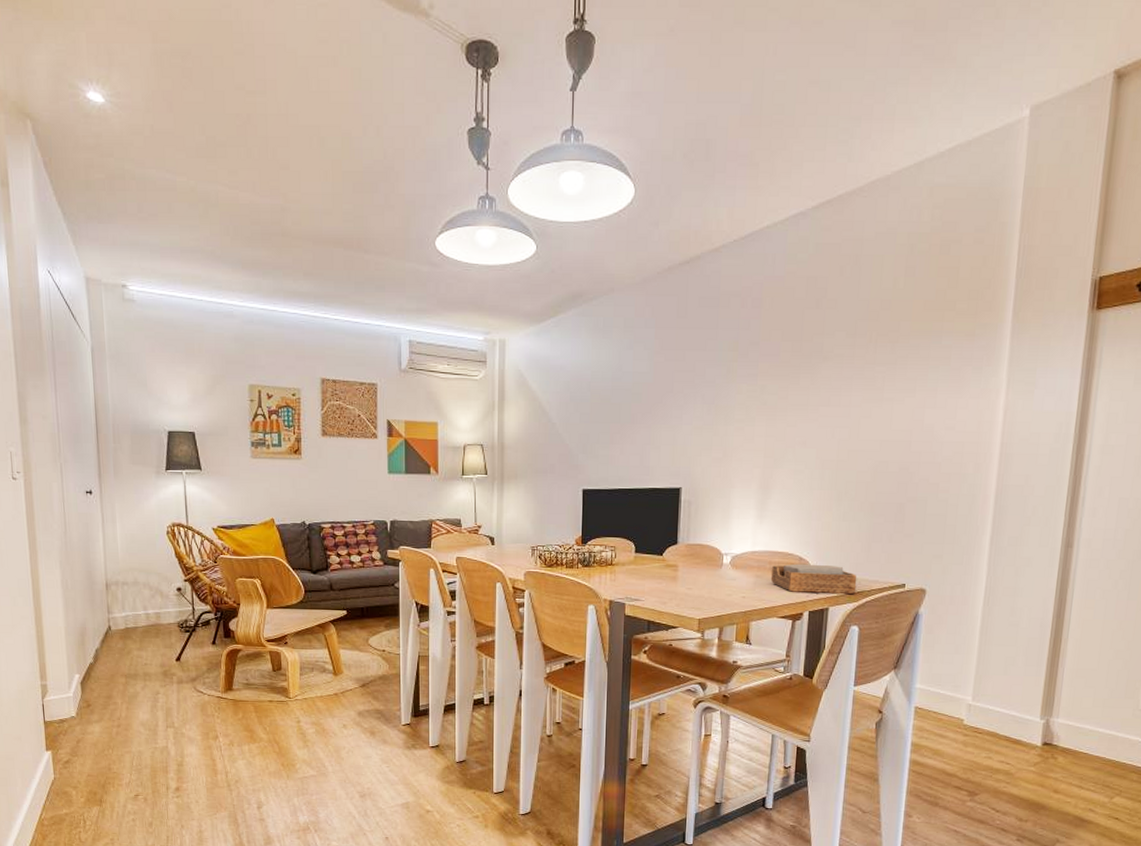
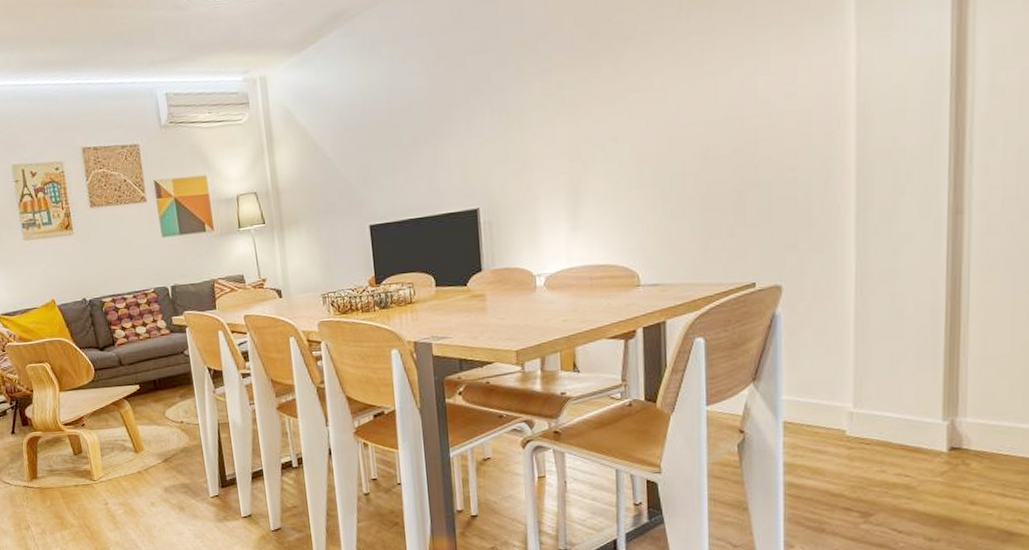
napkin holder: present [770,563,857,595] -> none [593,272,697,308]

